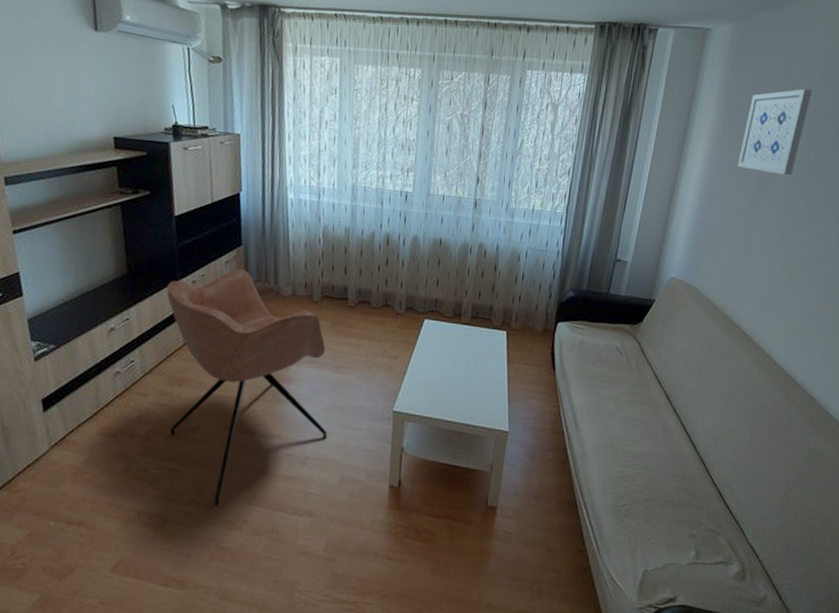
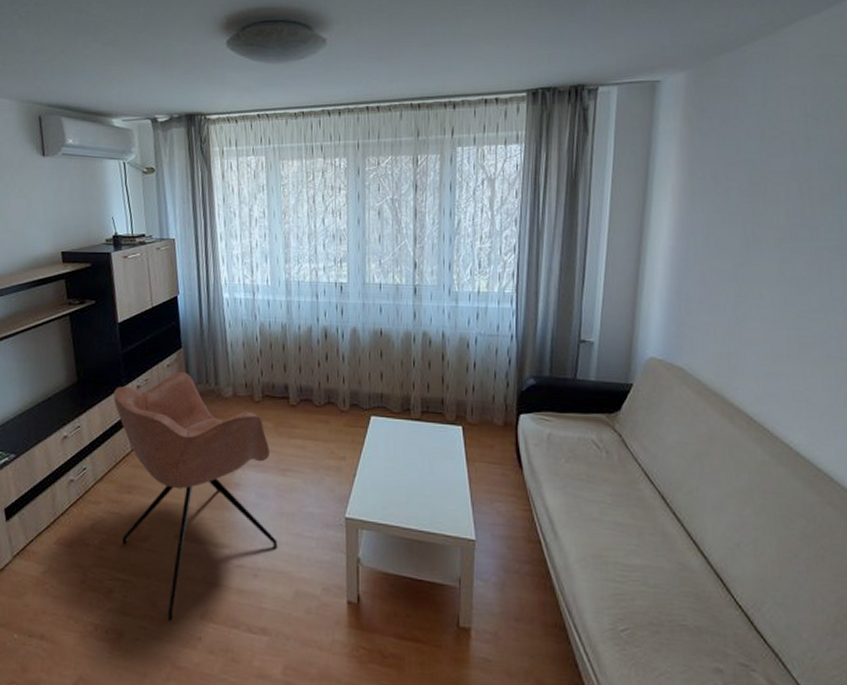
wall art: present [737,88,812,176] -> none [713,132,796,232]

